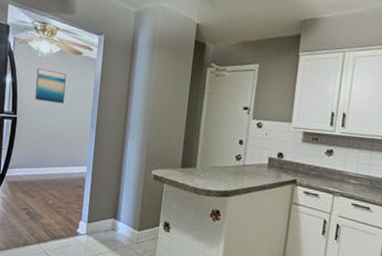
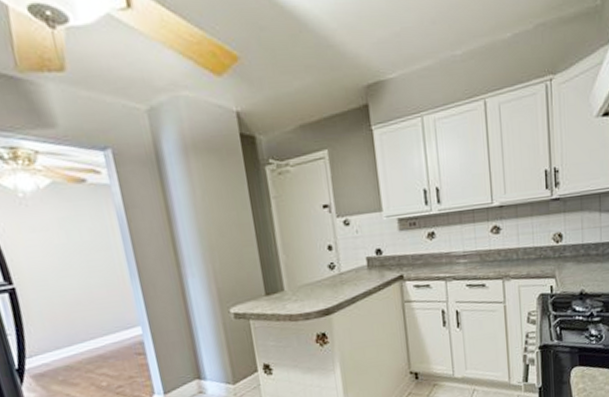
wall art: present [34,68,67,104] -> none [23,212,82,258]

